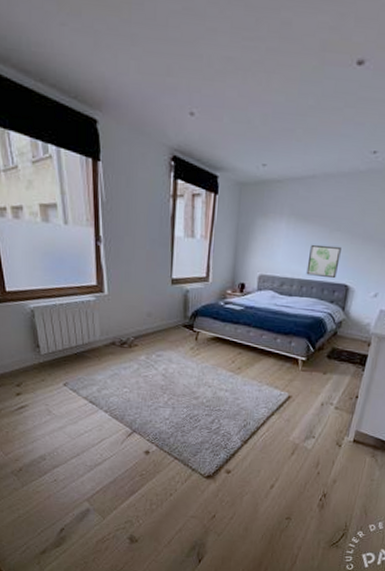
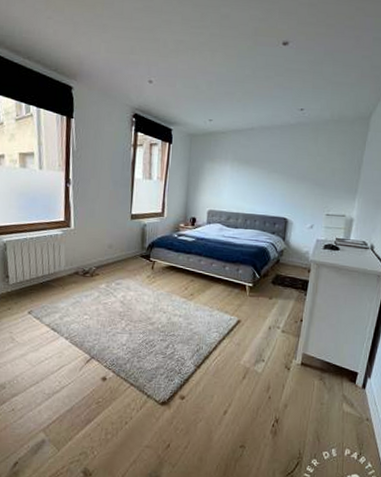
wall art: present [306,244,341,279] -> none [249,184,279,213]

